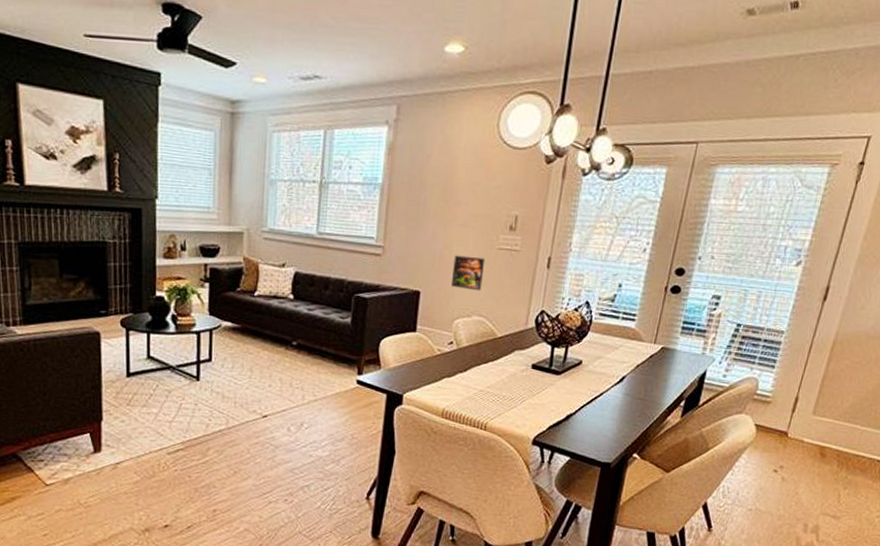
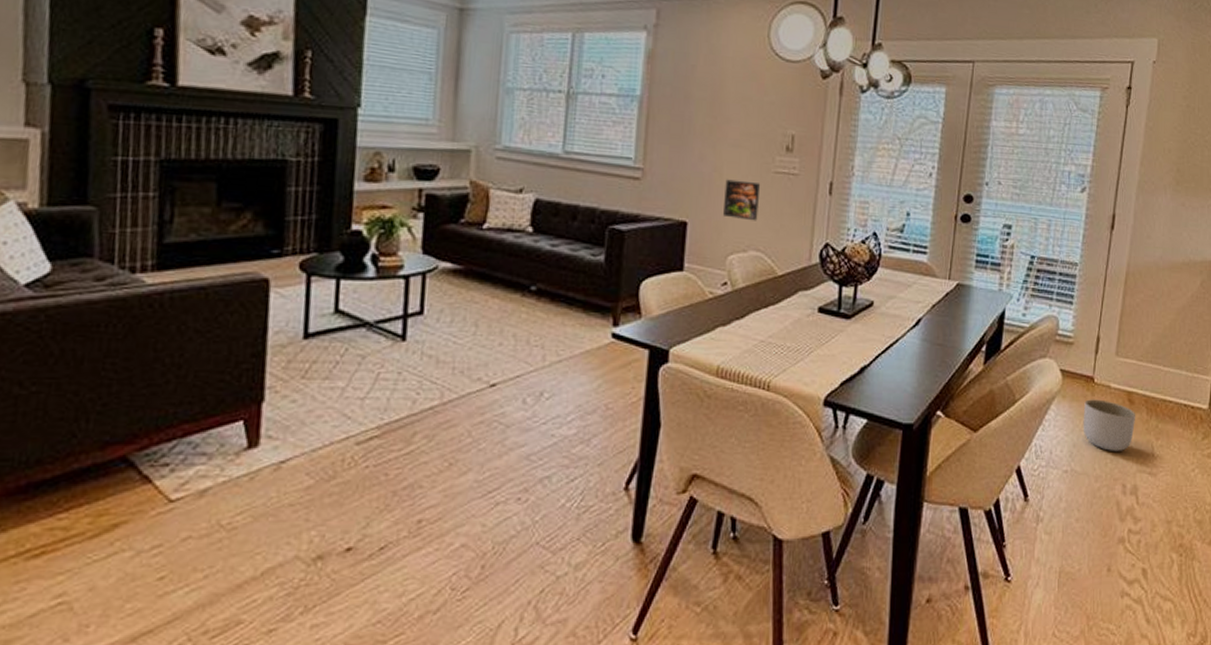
planter: none [771,451,827,497] -> present [1083,399,1136,452]

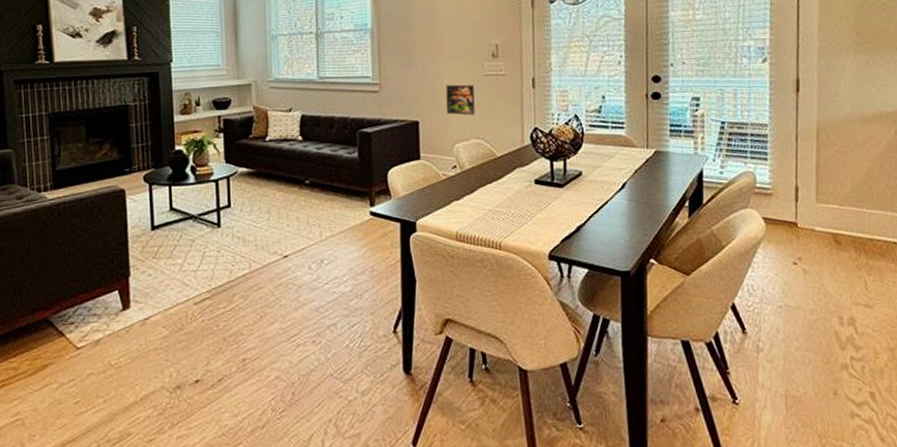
planter: present [1083,399,1136,452] -> none [790,242,845,288]

